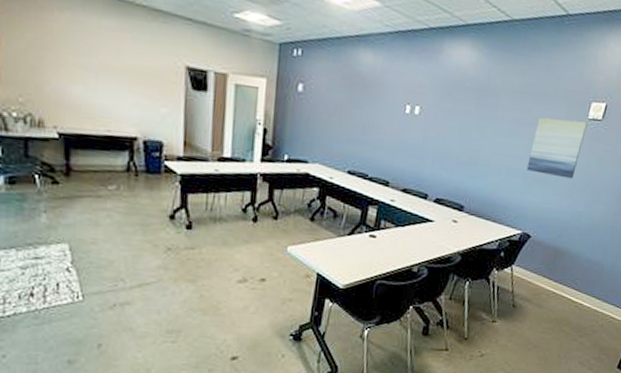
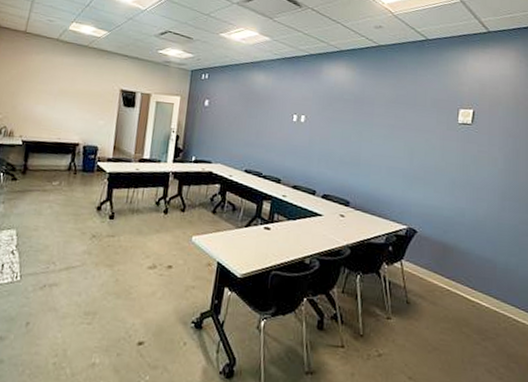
wall art: present [526,117,588,179] -> none [405,123,458,177]

